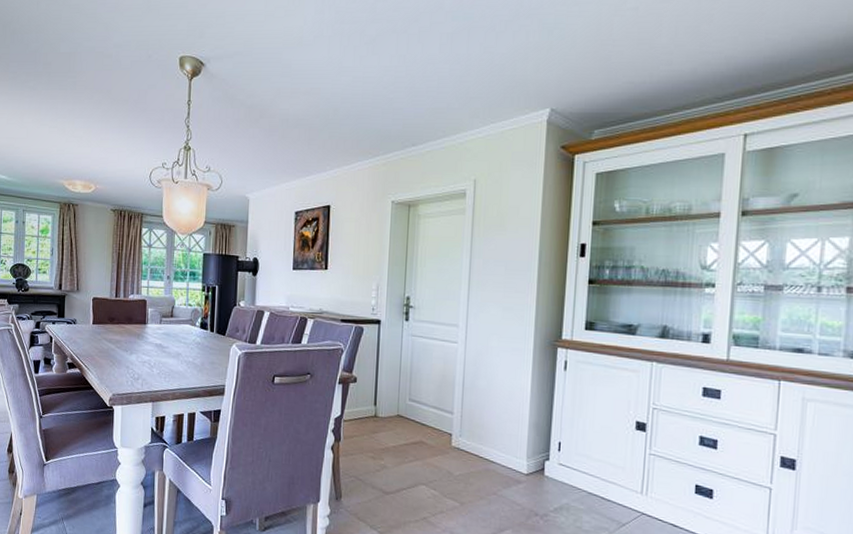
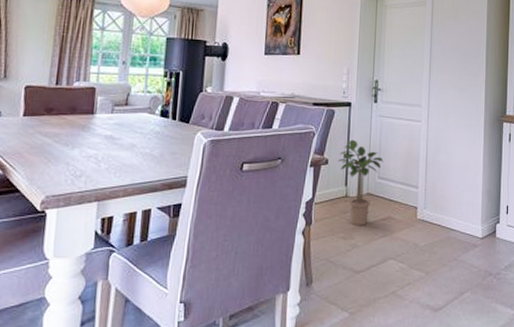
potted plant: none [366,358,415,448] -> present [337,139,383,226]

